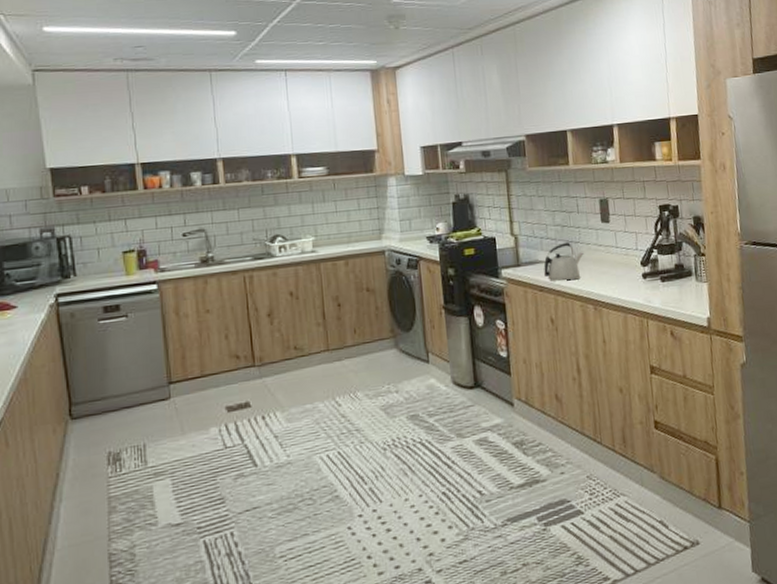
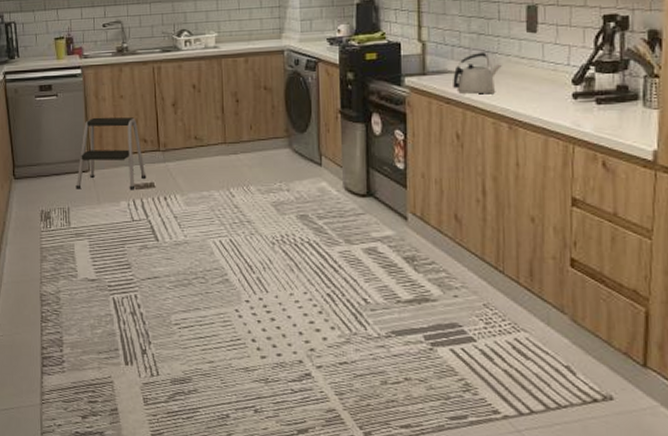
step stool: none [153,332,241,422] -> present [75,117,147,189]

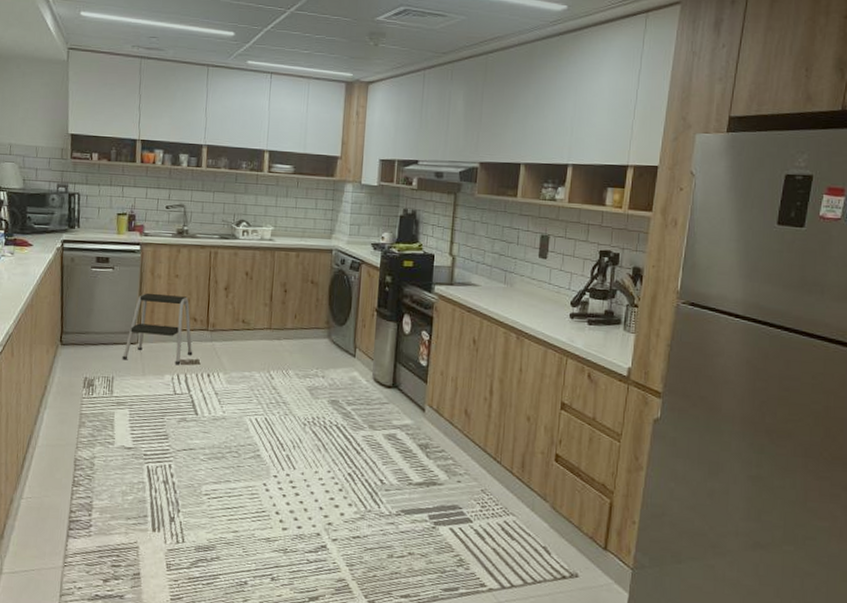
kettle: present [453,51,502,95] -> none [475,270,516,308]

